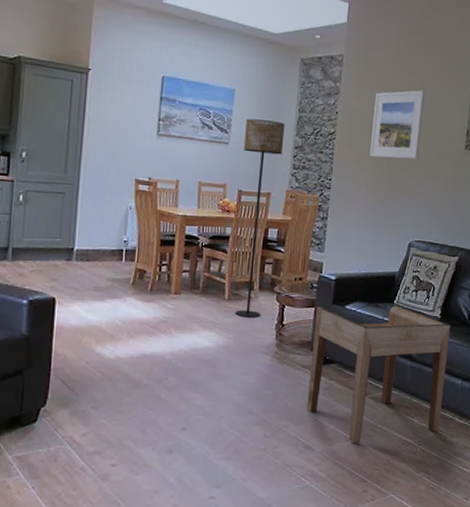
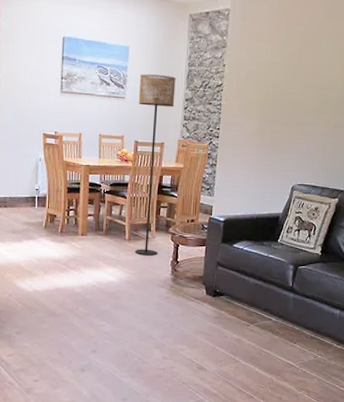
side table: present [307,305,451,443] -> none [200,244,331,364]
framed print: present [369,90,425,159] -> none [255,40,308,108]

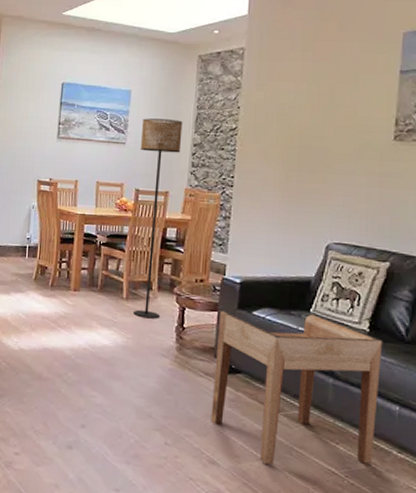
side table: none [200,244,331,364] -> present [211,311,383,465]

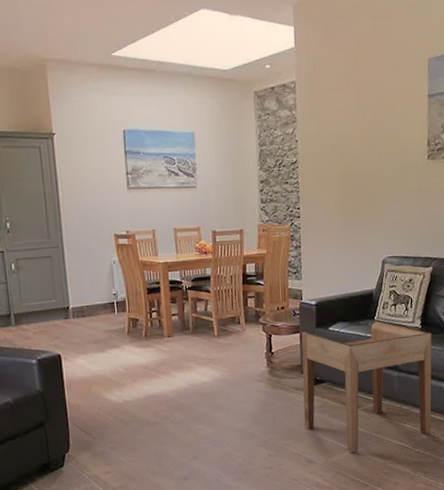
floor lamp: present [133,118,183,319] -> none [210,158,250,351]

